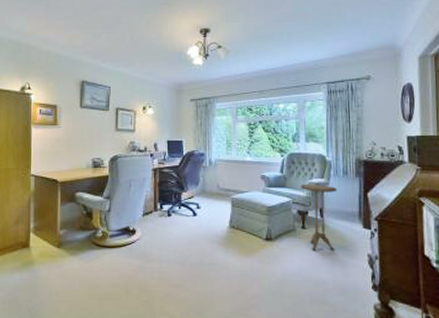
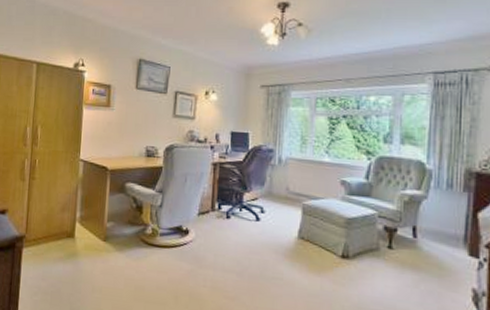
side table: present [300,184,337,251] -> none [389,195,437,279]

